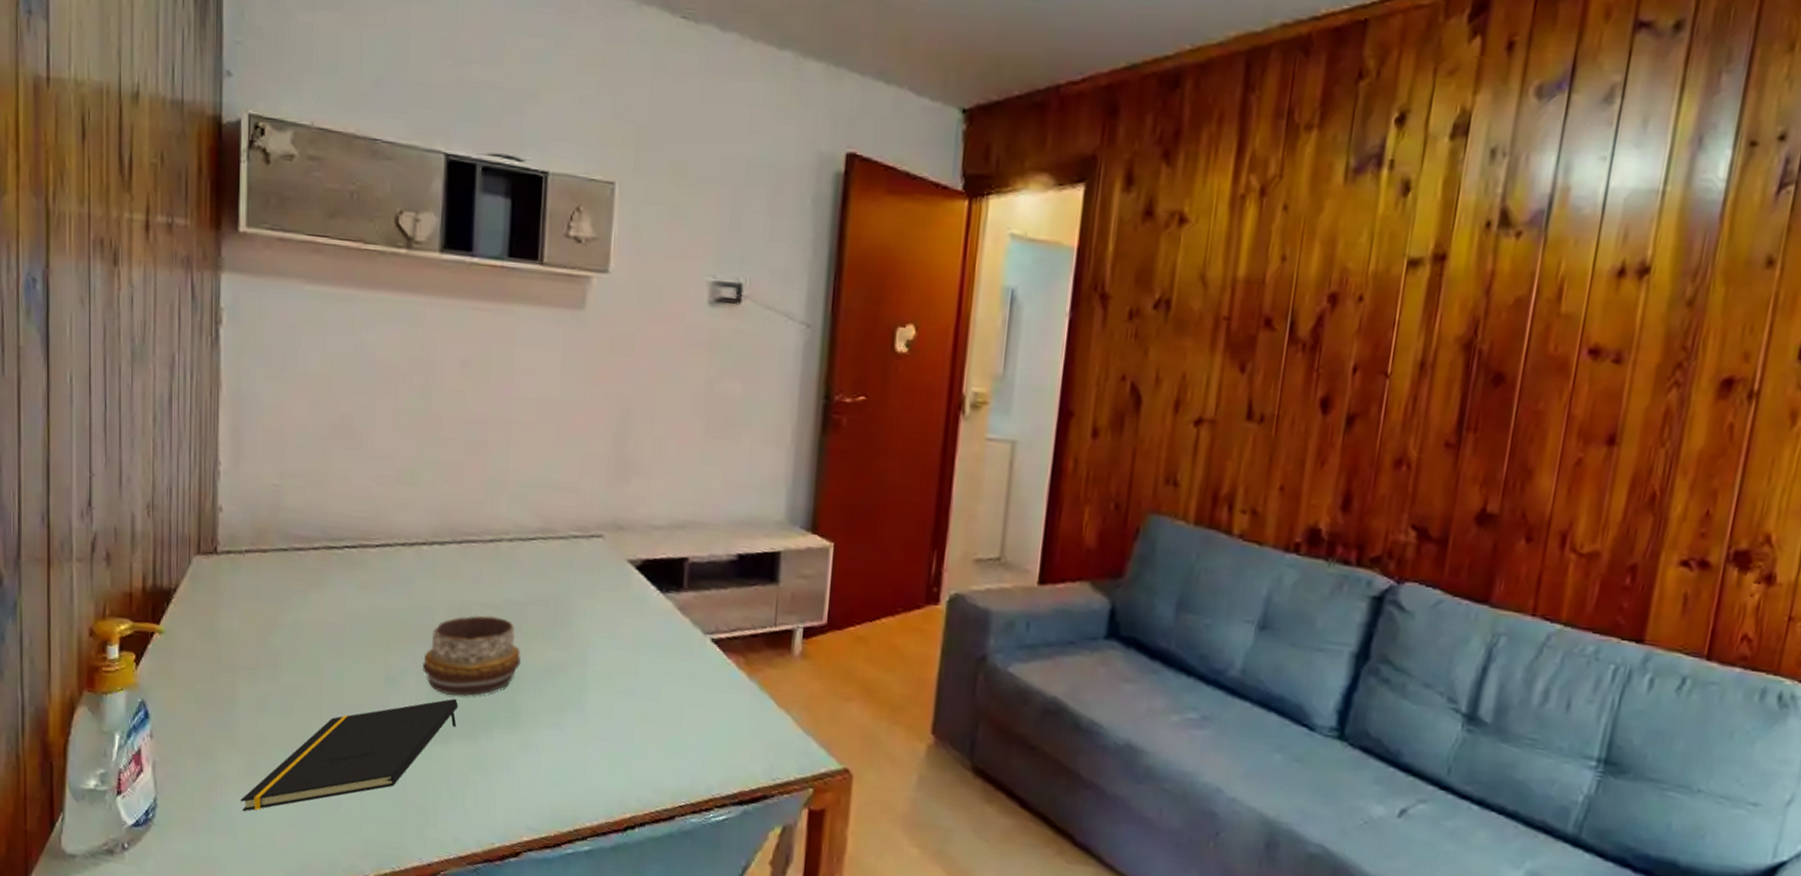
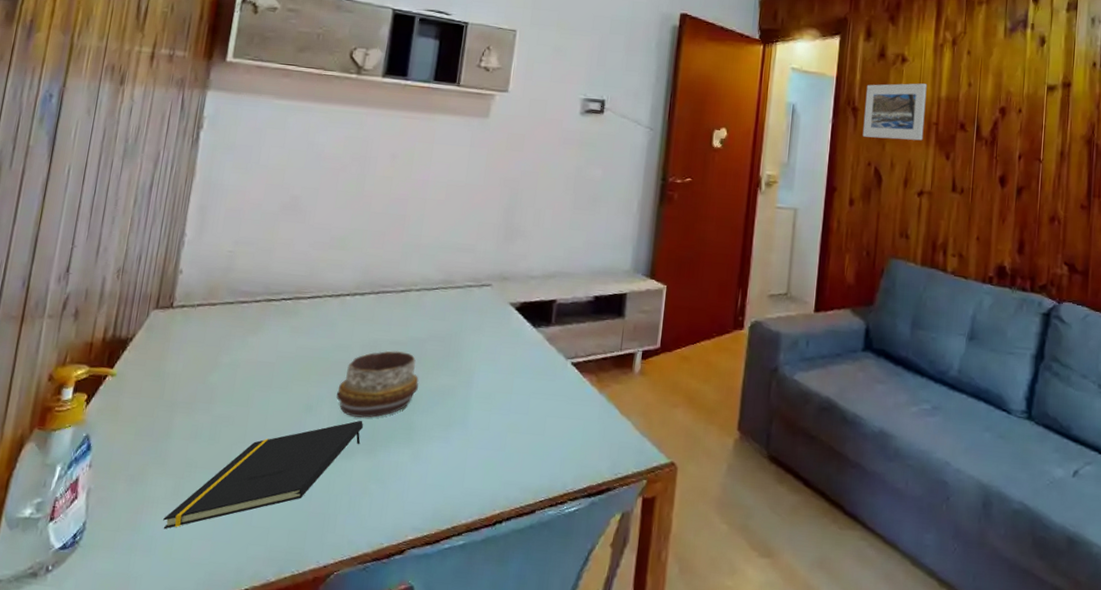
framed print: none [1114,256,1217,344] -> present [862,83,927,141]

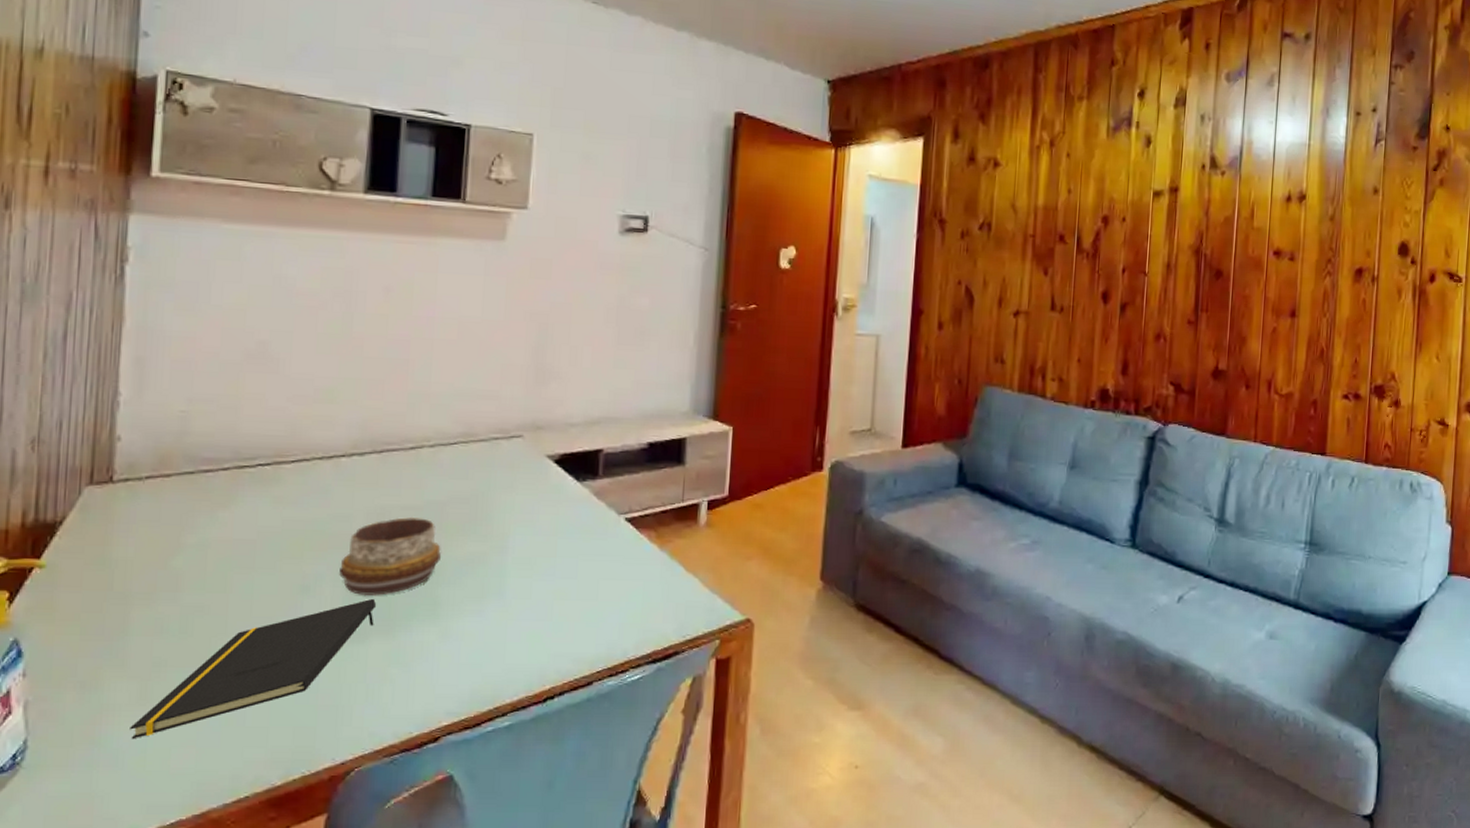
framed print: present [862,83,927,141] -> none [951,190,1023,255]

